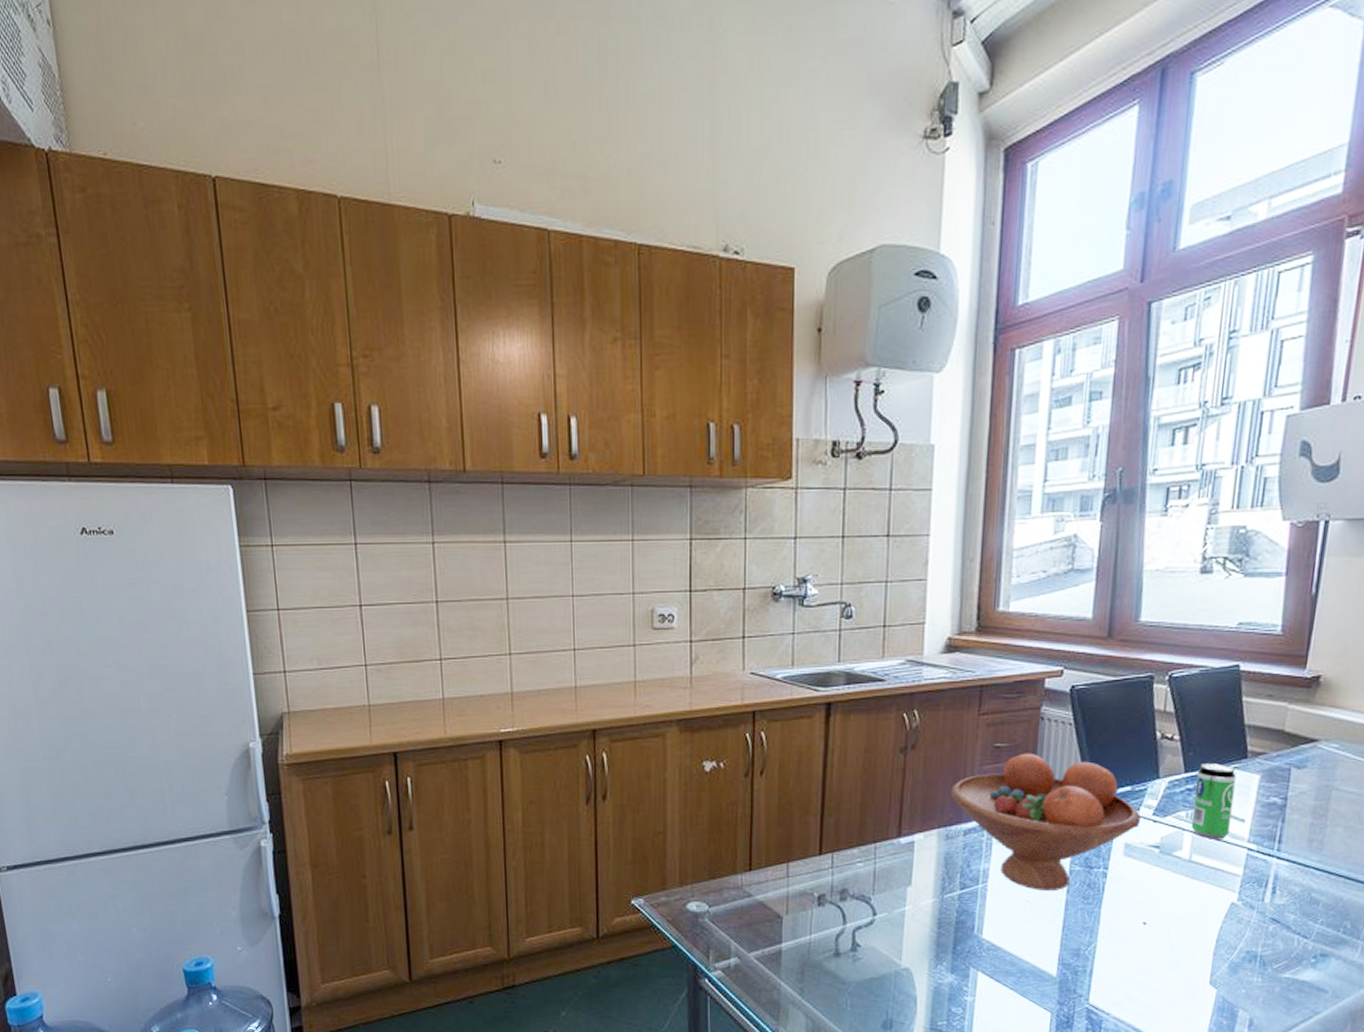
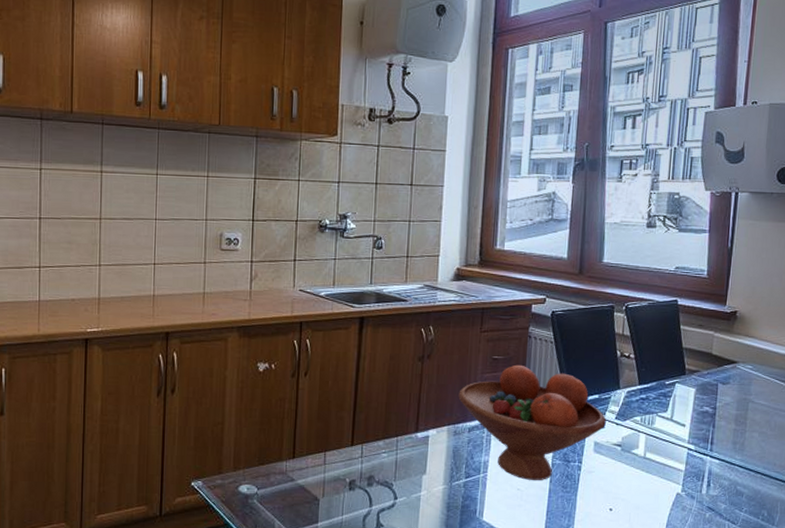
beverage can: present [1191,763,1236,839] -> none [644,378,678,441]

